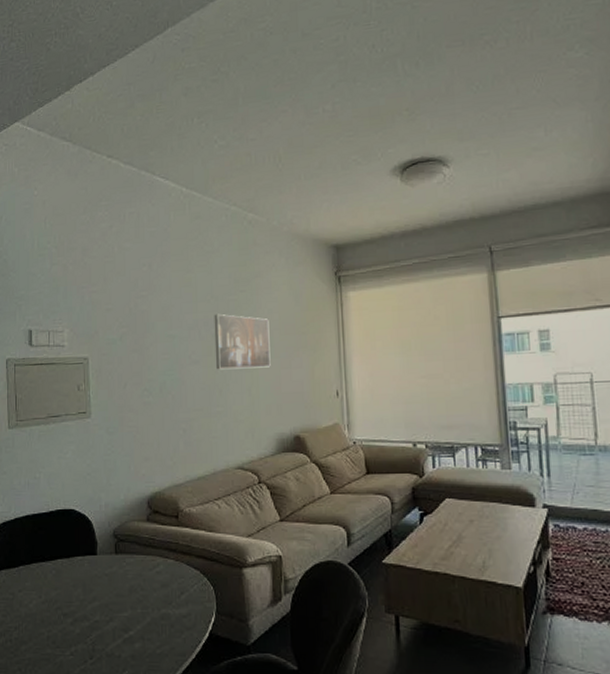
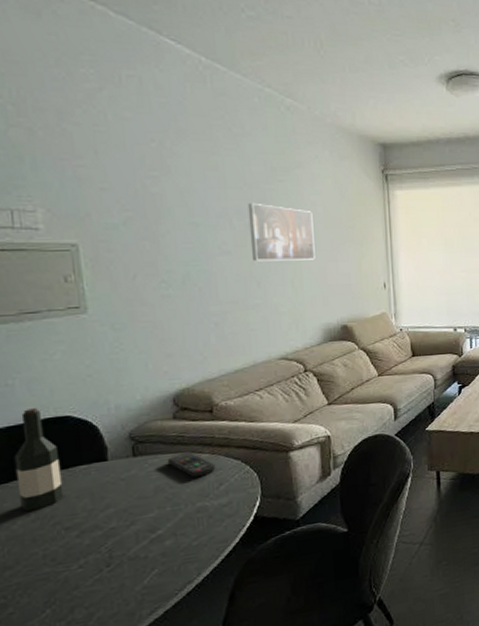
wine bottle: none [35,500,65,593] -> present [13,408,64,512]
remote control: none [140,555,179,583] -> present [167,452,216,478]

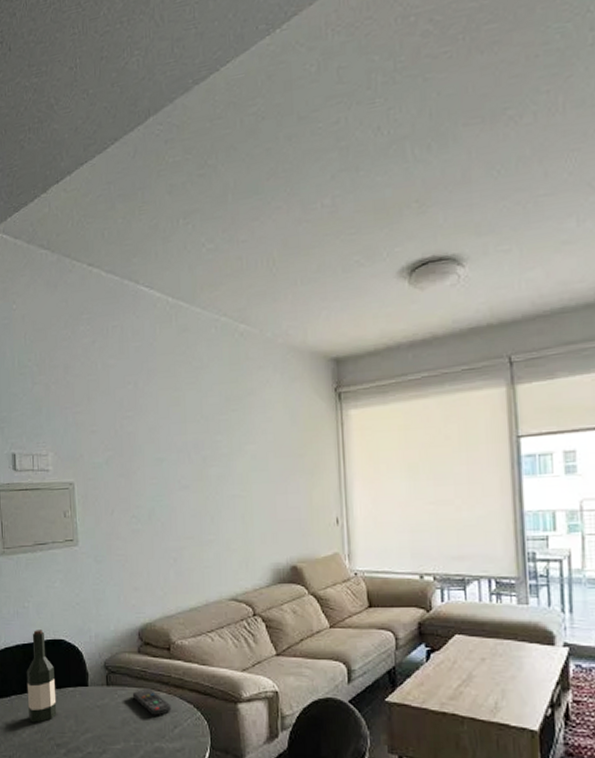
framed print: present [247,202,315,262] -> none [204,435,265,496]

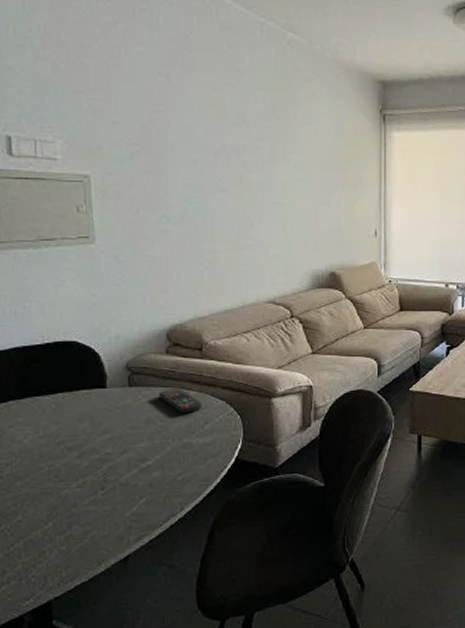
wine bottle: present [26,630,57,723] -> none [28,331,68,428]

